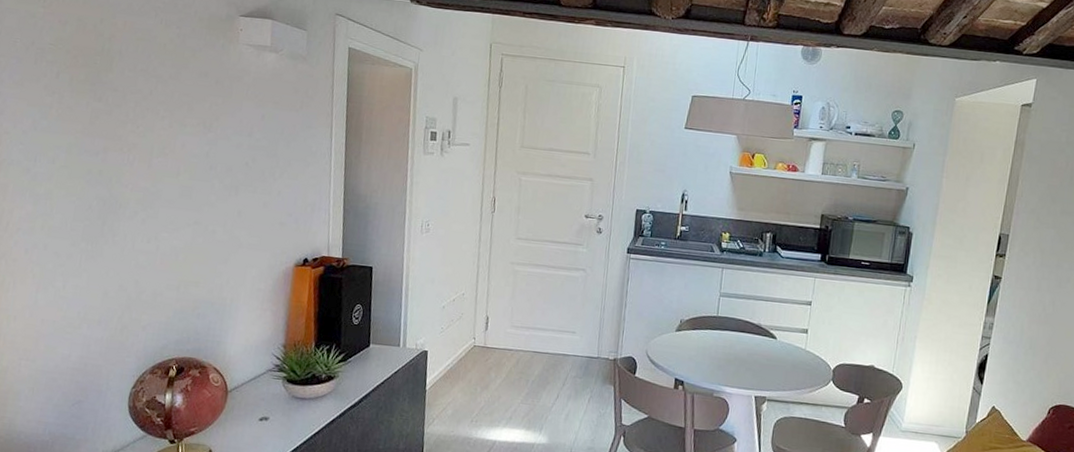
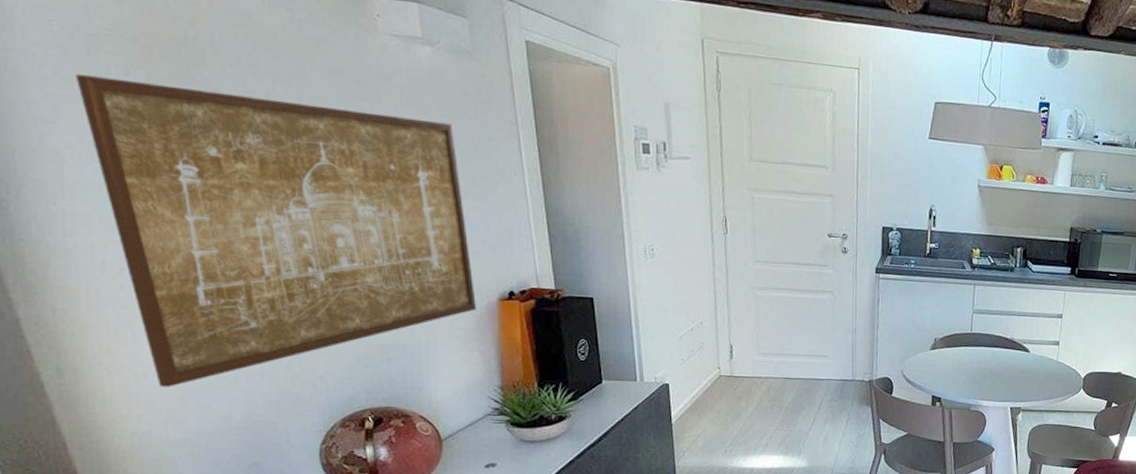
wall art: none [22,77,282,330] -> present [76,74,476,387]

